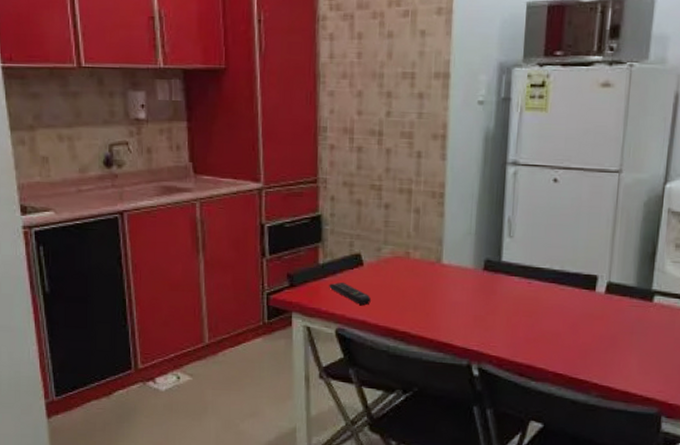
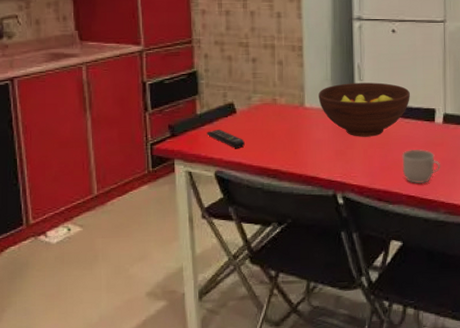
fruit bowl: none [458,239,569,303] -> present [318,82,410,137]
mug: none [551,320,598,362] -> present [402,149,441,184]

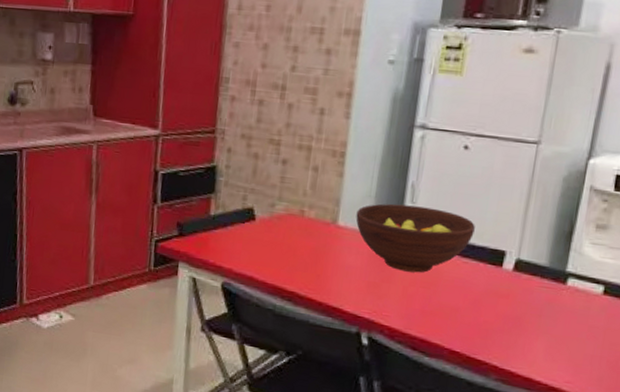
remote control: present [207,129,245,148] -> none [218,235,261,261]
mug: present [402,149,441,184] -> none [449,295,501,340]

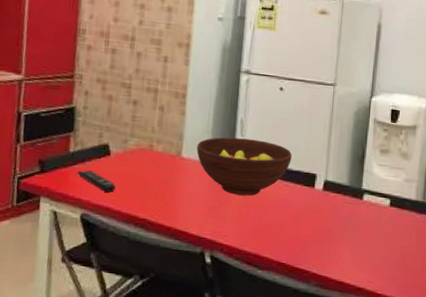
remote control: none [218,235,261,261] -> present [77,169,116,192]

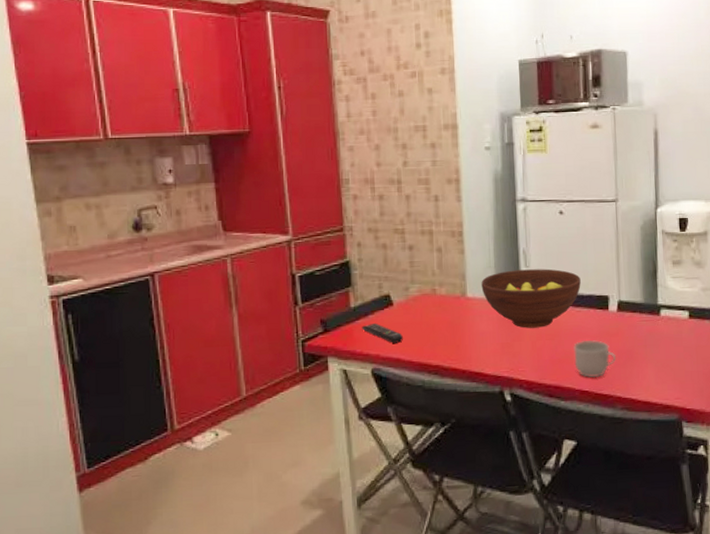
mug: none [276,213,317,252] -> present [573,340,617,378]

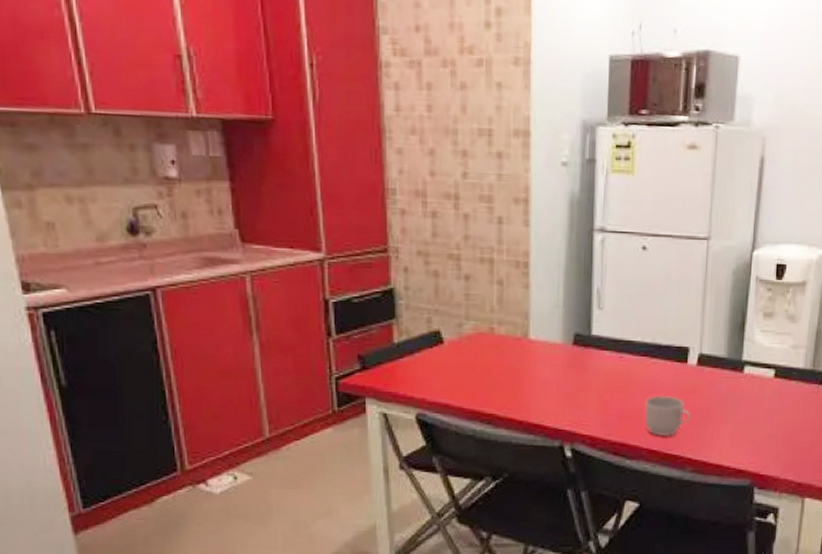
remote control: present [362,322,403,343] -> none [406,362,453,387]
fruit bowl: present [481,268,581,328] -> none [546,311,660,379]

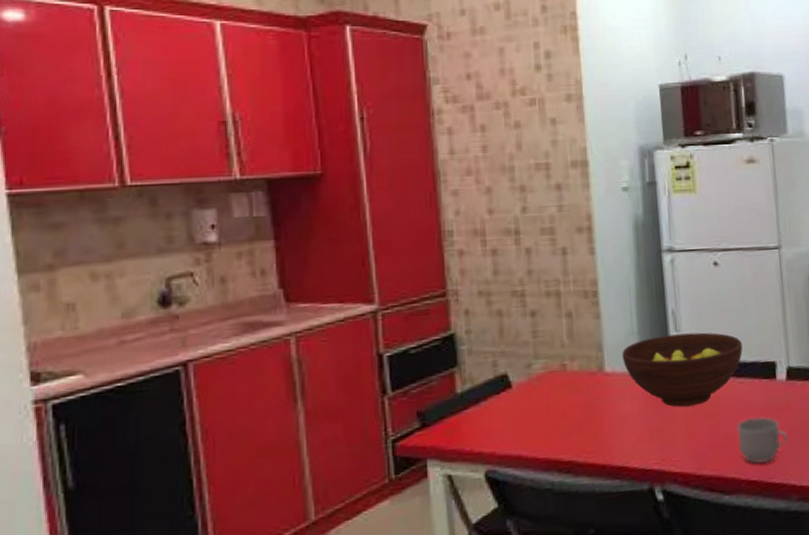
fruit bowl: none [546,311,660,379] -> present [622,332,743,407]

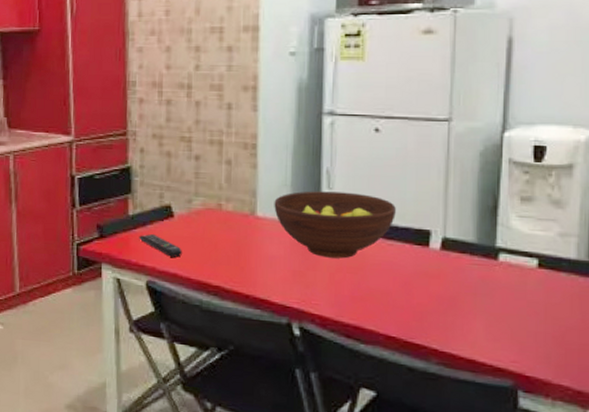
remote control: none [471,411,525,437] -> present [139,233,182,257]
mug: present [737,417,789,464] -> none [380,278,435,324]

